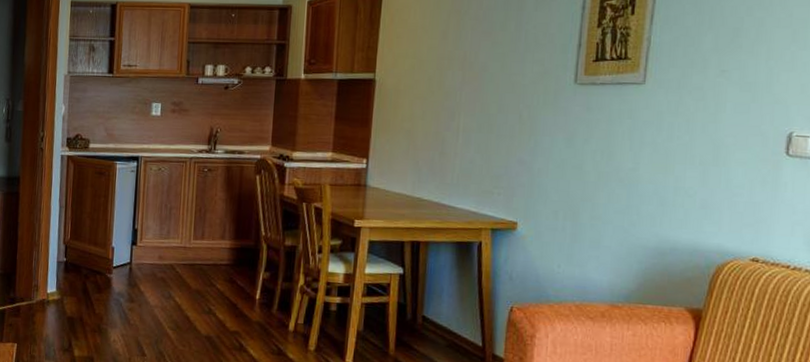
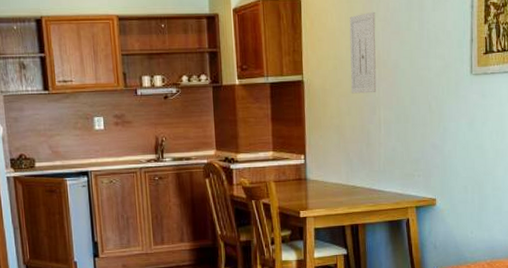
wall art: none [428,9,465,98] -> present [349,11,377,94]

